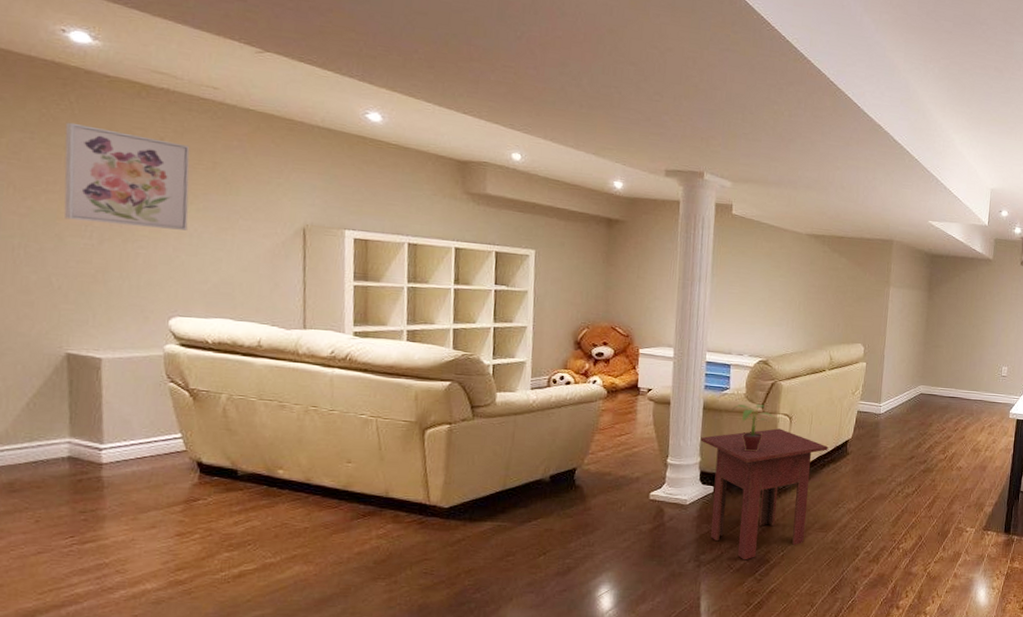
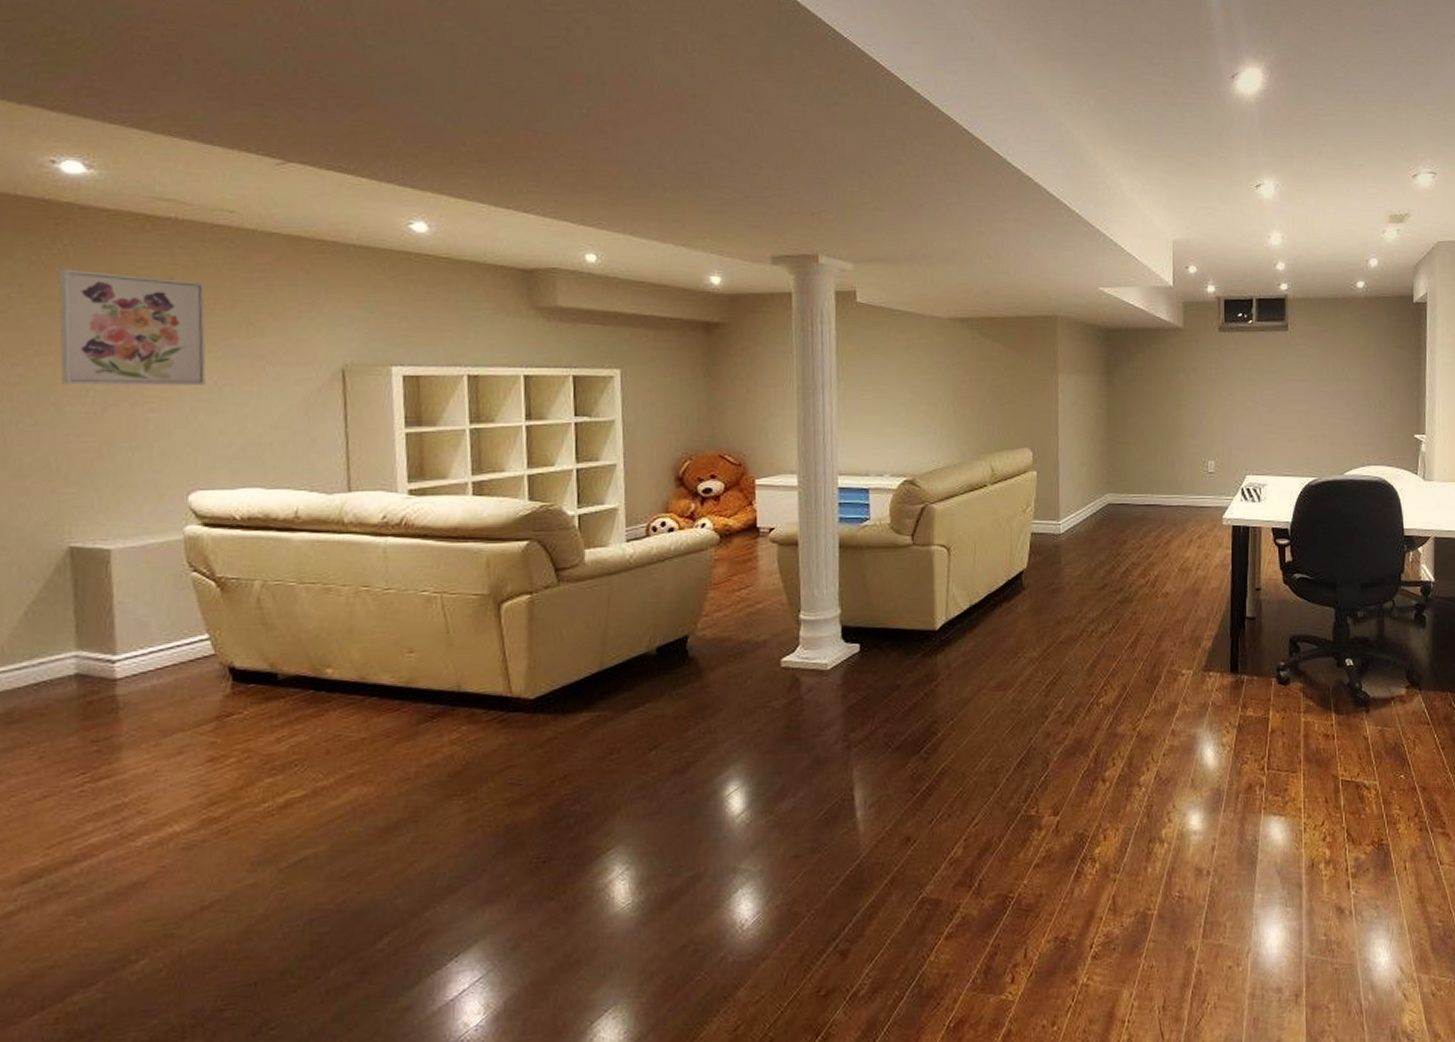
side table: present [700,428,828,560] -> none [839,564,998,735]
potted plant: present [731,404,775,452] -> none [873,536,929,597]

